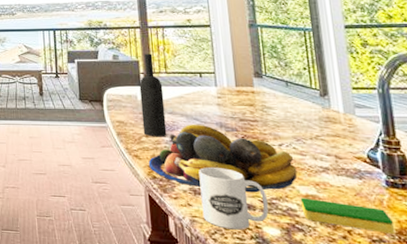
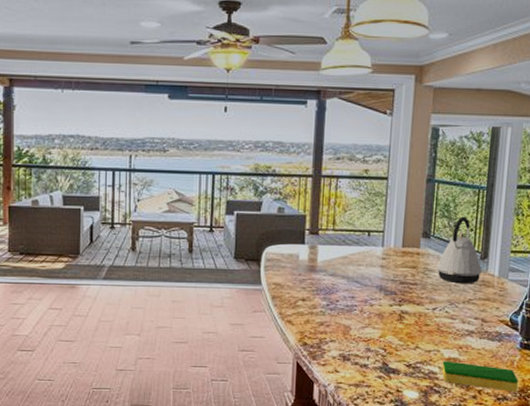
wine bottle: present [139,53,167,137] -> none [300,207,328,301]
fruit bowl: present [148,124,298,193] -> none [301,286,445,357]
mug: present [198,167,269,230] -> none [348,333,413,394]
kettle: none [275,56,325,121] -> present [437,216,482,284]

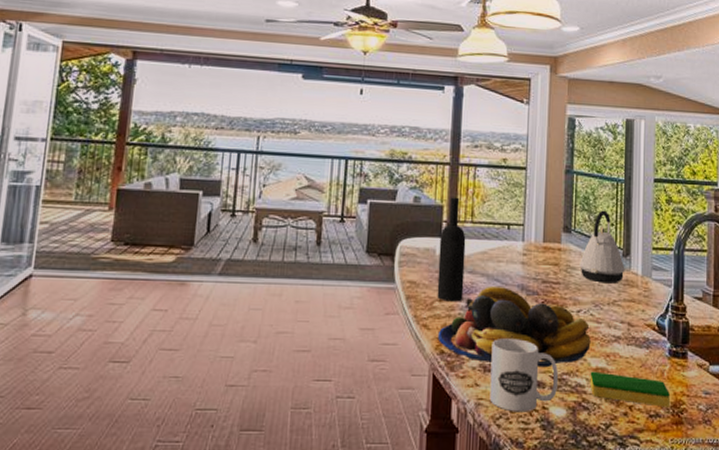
wine bottle: none [300,207,328,301] -> present [437,197,466,302]
fruit bowl: none [301,286,445,357] -> present [437,285,591,368]
mug: none [348,333,413,394] -> present [489,339,559,412]

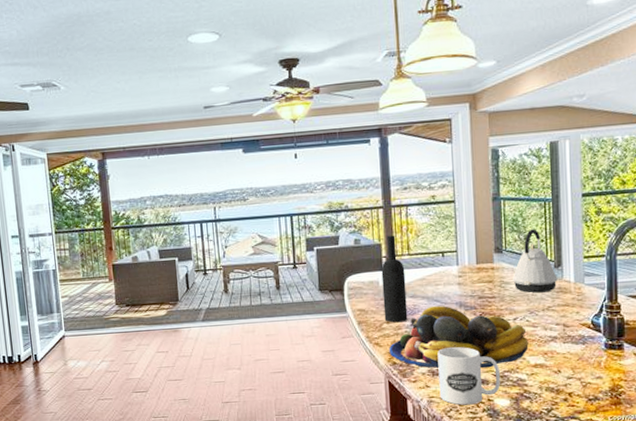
dish sponge: present [590,371,670,407] -> none [530,367,608,392]

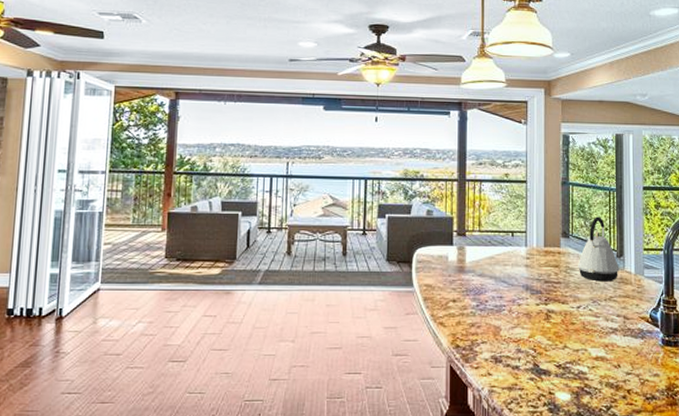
wine bottle: present [381,235,408,323] -> none [451,209,475,302]
fruit bowl: present [389,305,529,368] -> none [453,286,590,358]
mug: present [437,347,501,405] -> none [501,333,563,398]

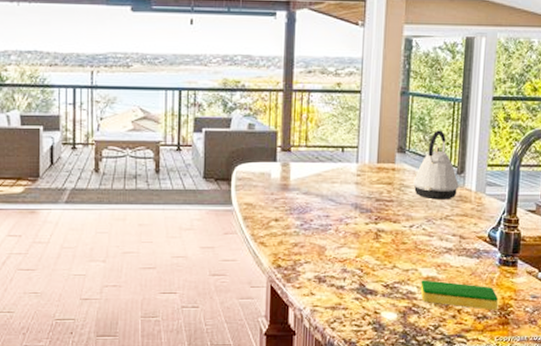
dish sponge: none [591,360,664,390] -> present [420,280,498,310]

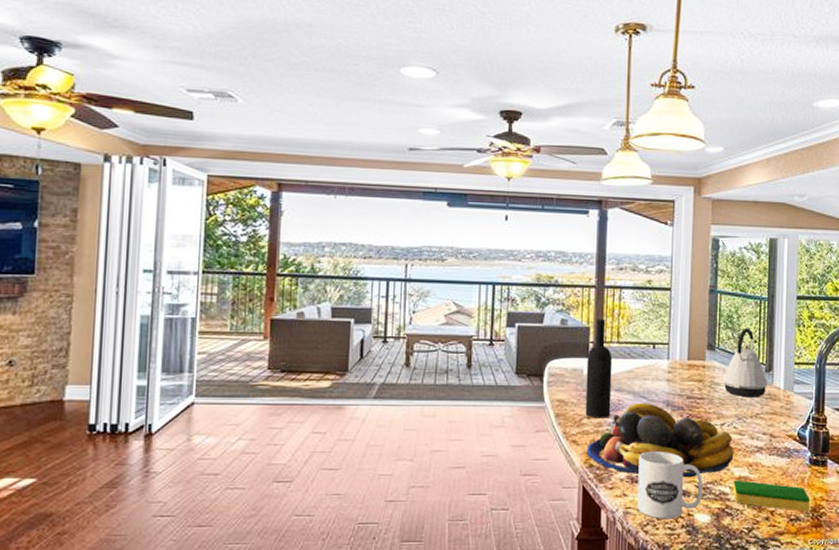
wine bottle: none [273,123,301,221] -> present [585,319,613,418]
fruit bowl: none [274,205,423,278] -> present [586,402,734,478]
mug: none [324,253,391,317] -> present [637,452,703,519]

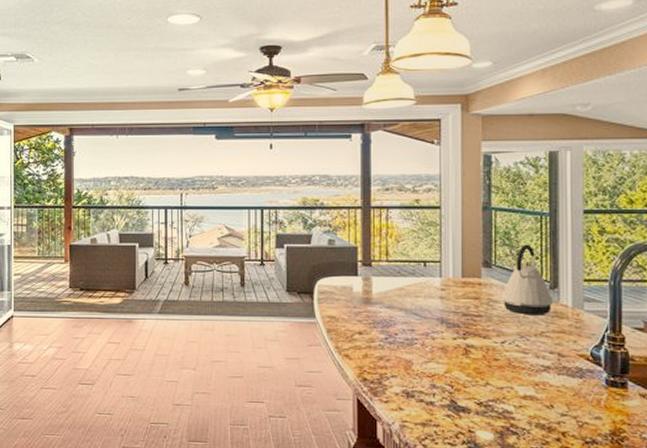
wine bottle: present [585,319,613,418] -> none [356,238,383,334]
fruit bowl: present [586,402,734,478] -> none [359,319,517,395]
mug: present [637,452,703,519] -> none [413,368,485,435]
dish sponge: present [733,480,810,512] -> none [518,399,608,435]

